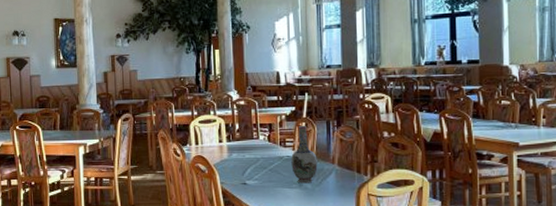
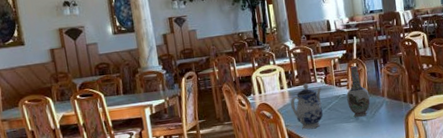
teapot: none [228,138,264,189] -> present [290,83,324,129]

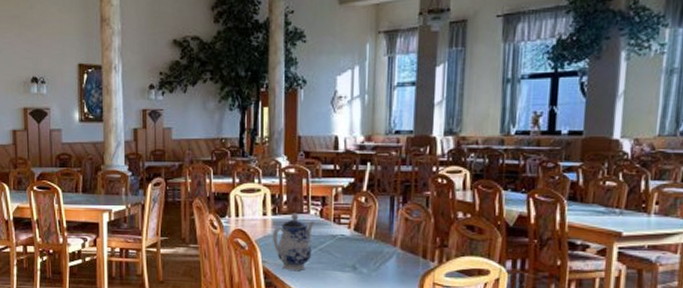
vase: present [346,65,370,118] -> none [345,200,377,267]

